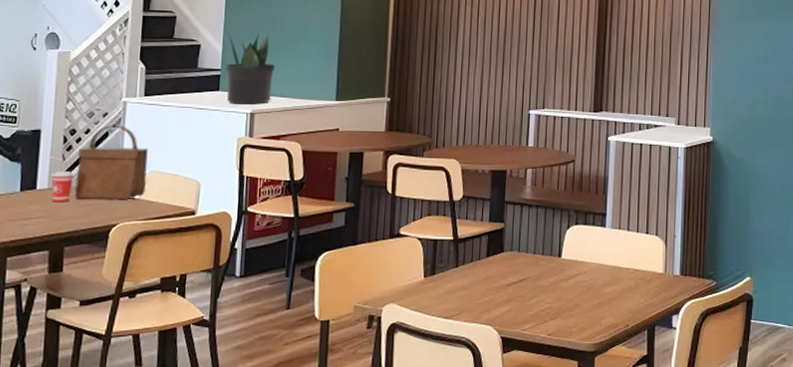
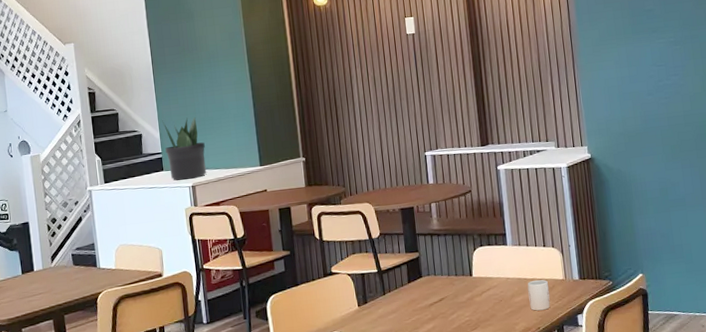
beverage cup: present [49,156,75,202] -> none [39,242,62,280]
handbag: present [75,125,148,200] -> none [61,210,119,276]
mug: none [620,270,646,306] -> present [527,280,551,311]

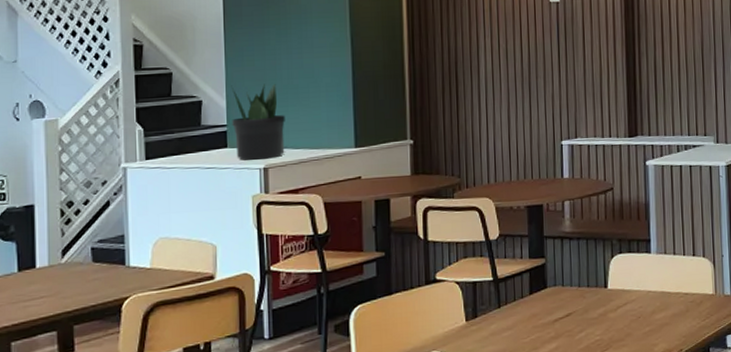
mug: present [527,280,551,311] -> none [671,294,697,330]

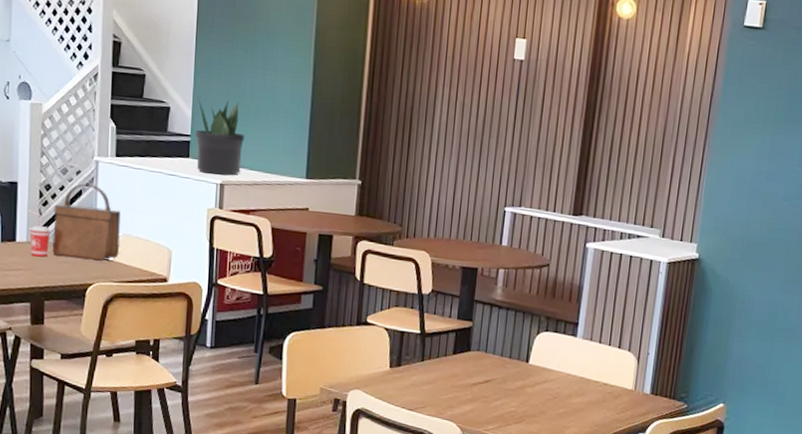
beverage cup: none [47,231,77,280] -> present [27,210,52,257]
handbag: none [78,193,157,275] -> present [52,183,121,261]

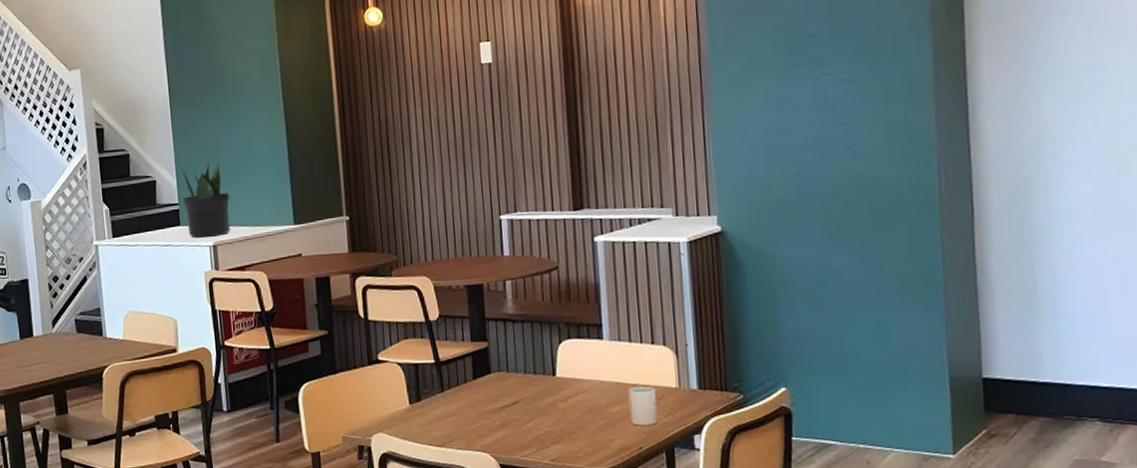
beverage cup: present [27,210,52,257] -> none [39,304,64,348]
handbag: present [52,183,121,261] -> none [63,268,128,344]
mug: none [586,383,615,420] -> present [628,386,659,426]

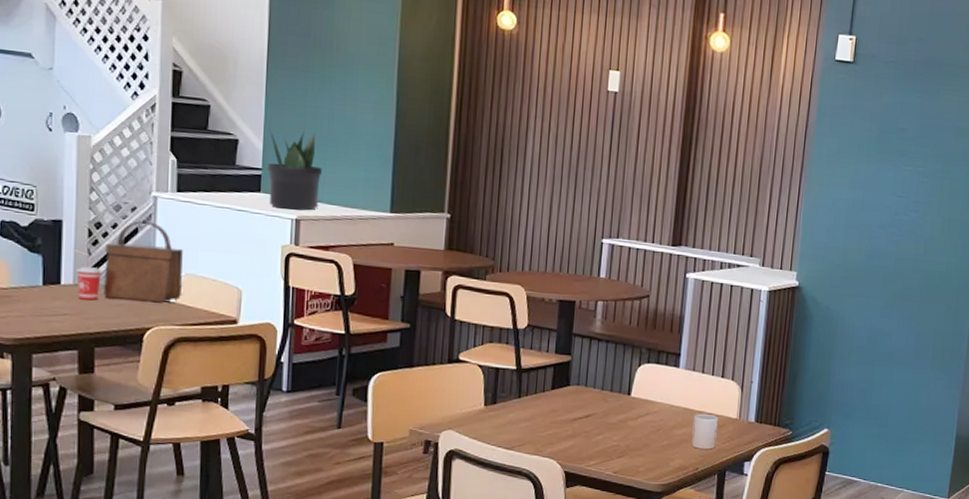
beverage cup: none [39,304,64,348] -> present [73,250,103,301]
handbag: none [63,268,128,344] -> present [104,221,183,303]

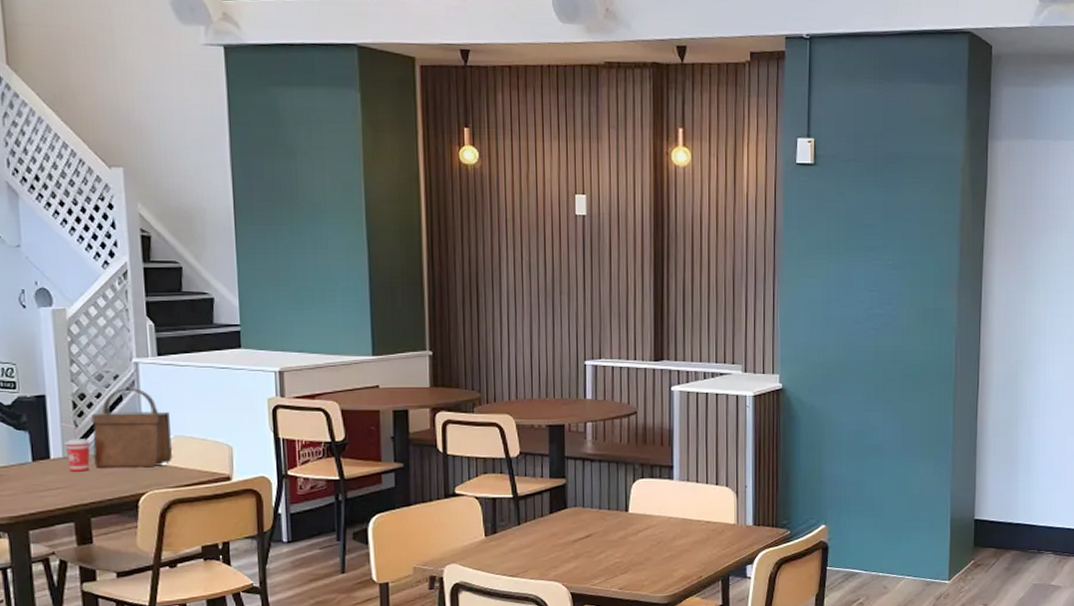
planter: present [267,128,322,211] -> none [243,284,300,362]
mug: present [691,413,719,450] -> none [691,522,718,557]

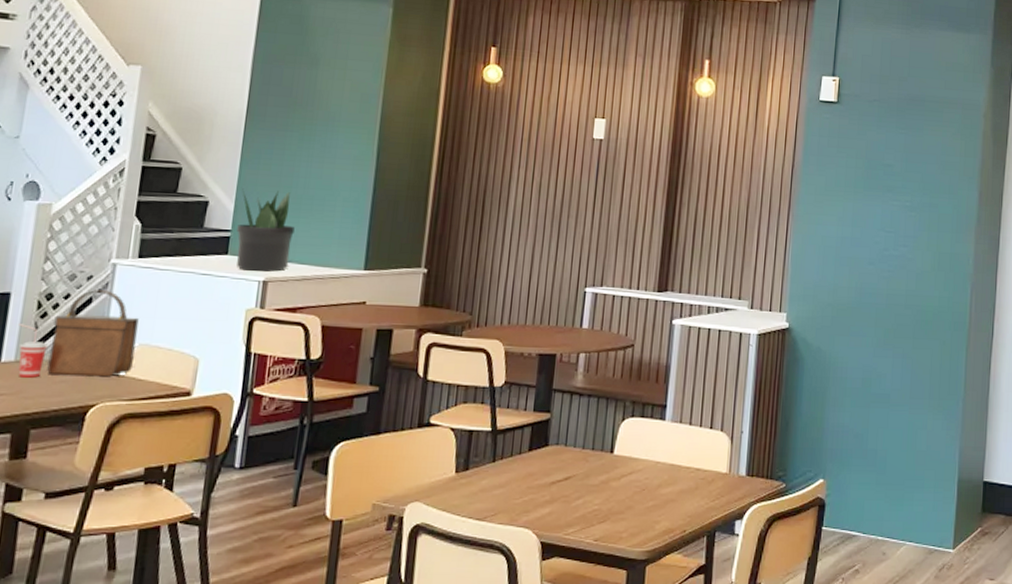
planter: none [243,284,300,362] -> present [237,188,295,272]

